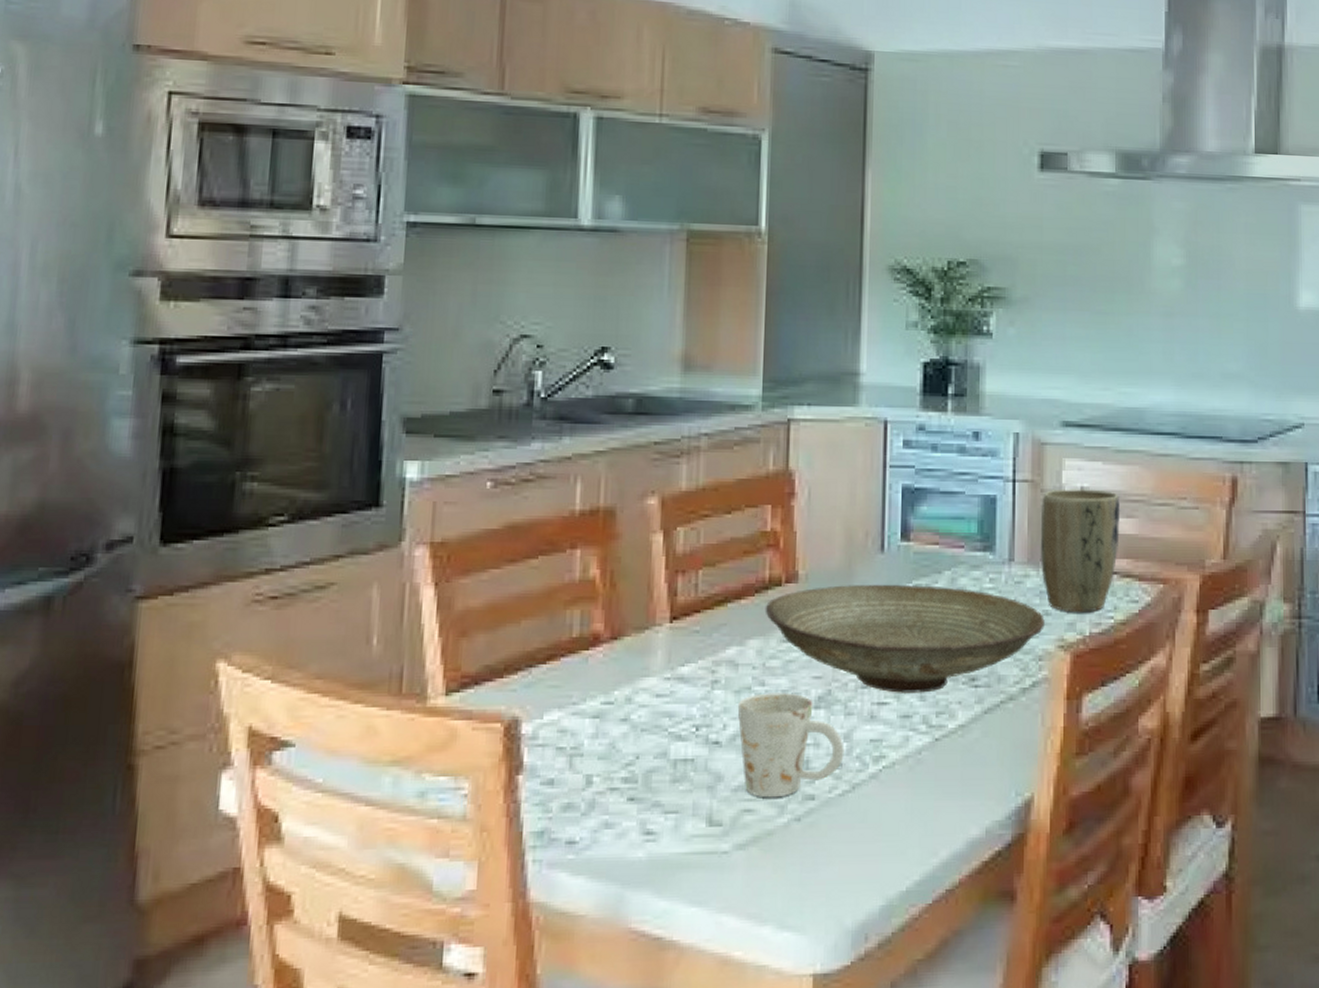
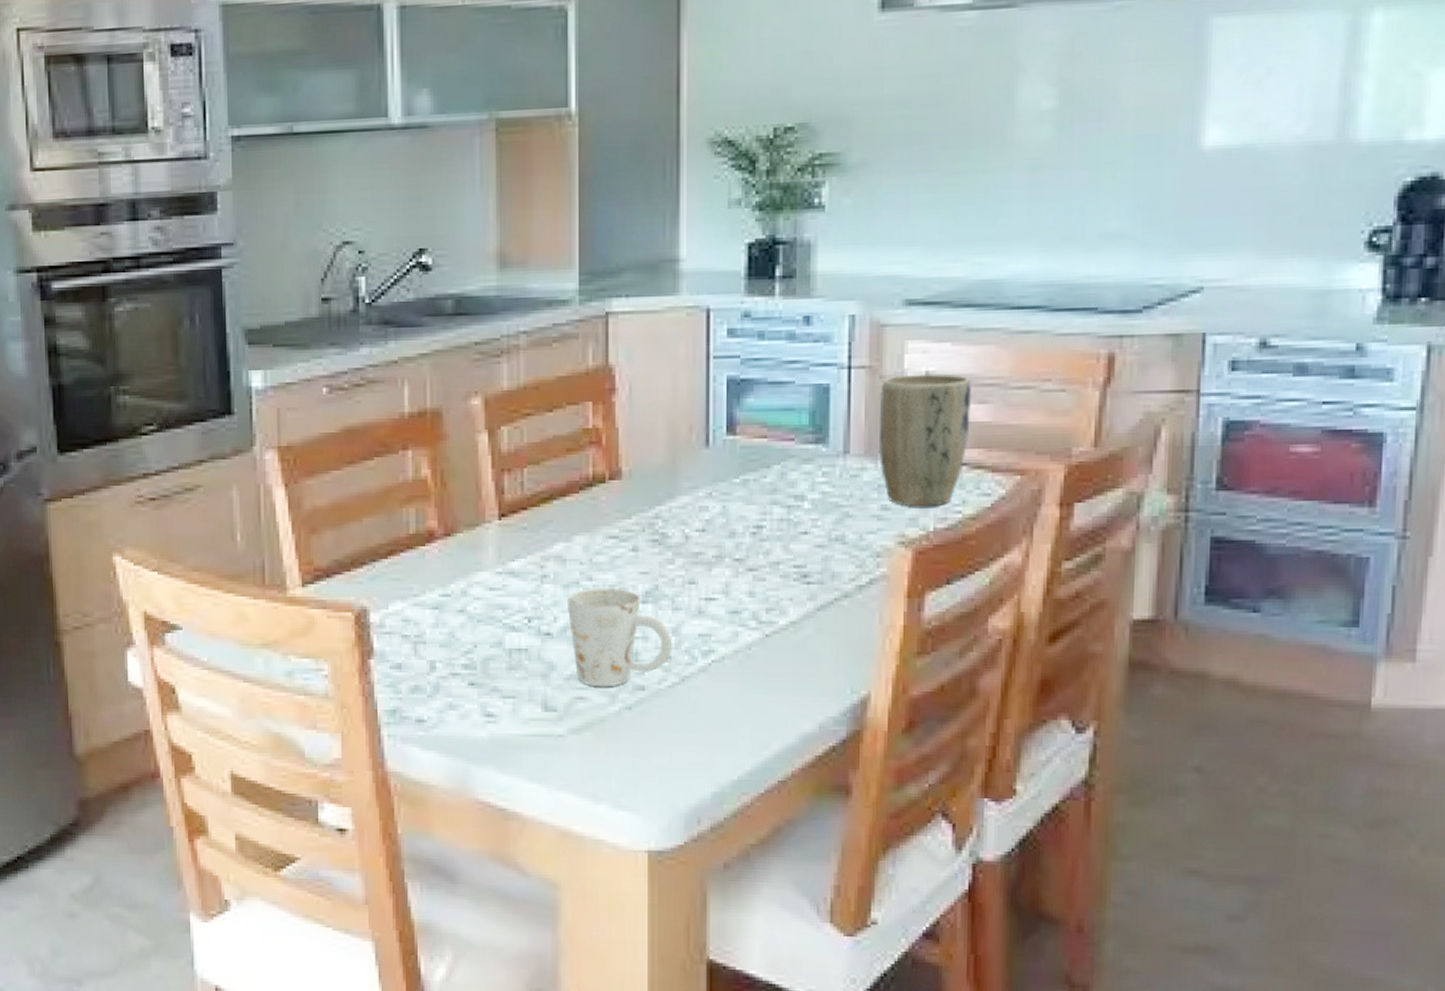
decorative bowl: present [765,584,1045,694] -> none [589,479,883,590]

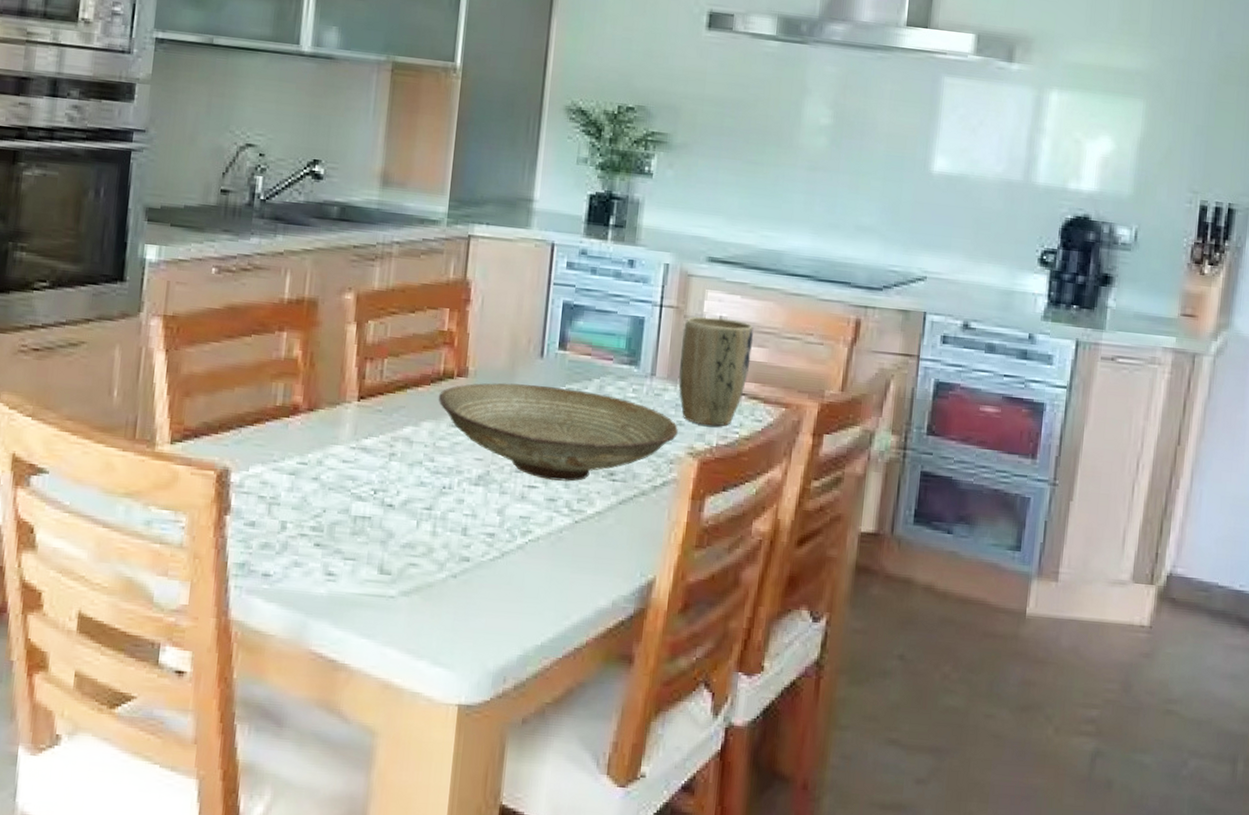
mug: present [566,587,673,687] -> none [409,468,498,557]
decorative bowl: none [589,479,883,590] -> present [438,383,678,482]

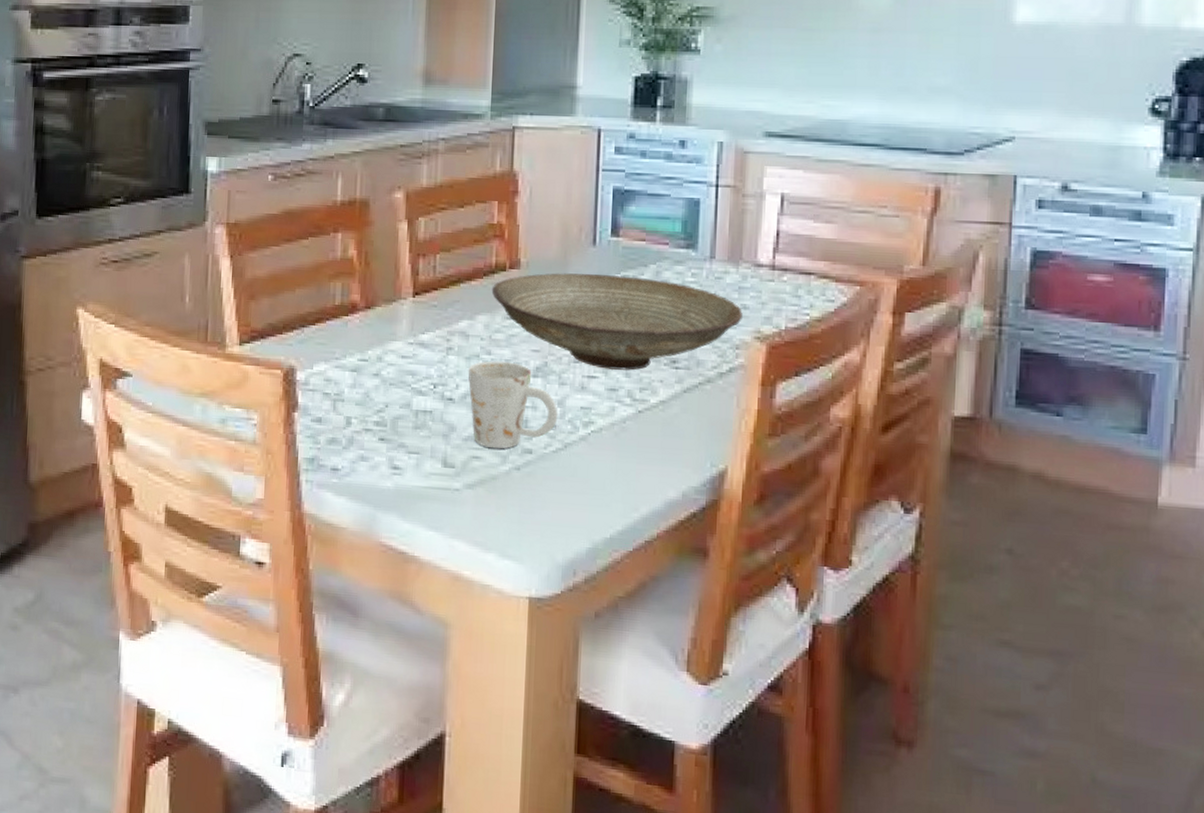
mug: none [409,468,498,557] -> present [468,361,558,449]
plant pot: present [678,316,754,427] -> none [739,194,819,309]

